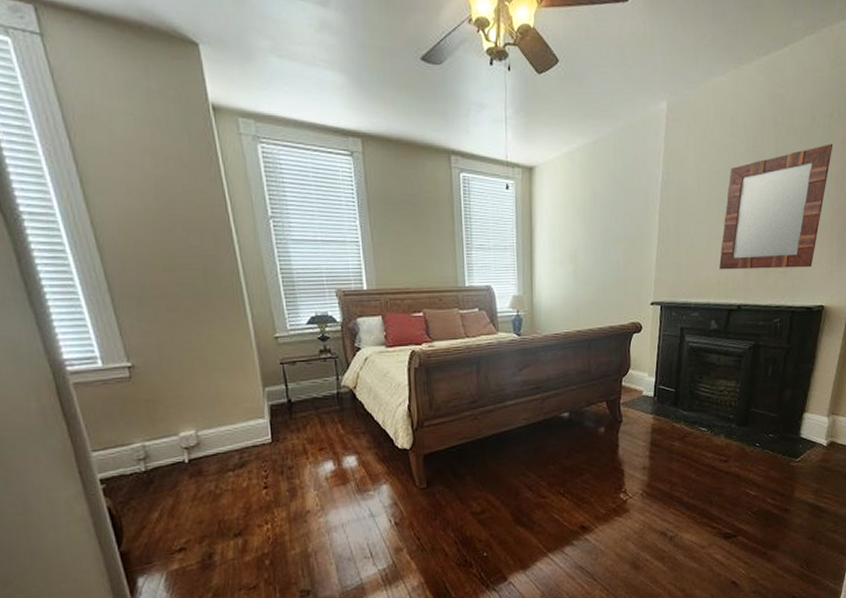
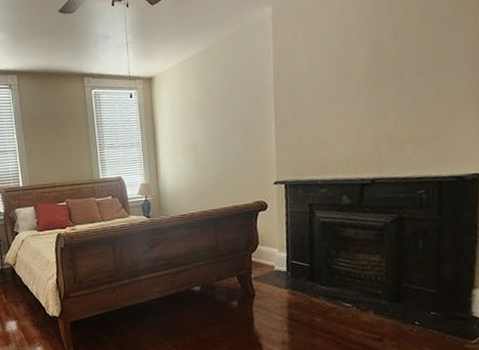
home mirror: present [719,144,833,270] -> none [344,14,463,147]

